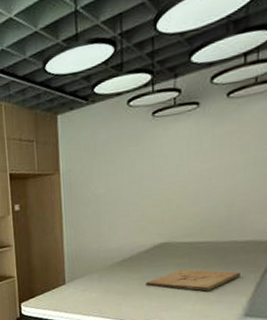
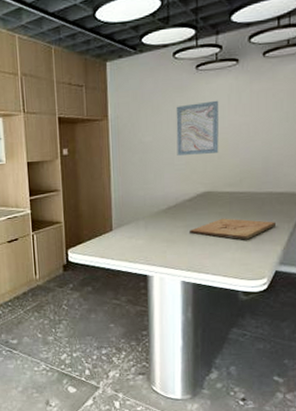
wall art: none [130,147,178,207] -> present [176,100,219,156]

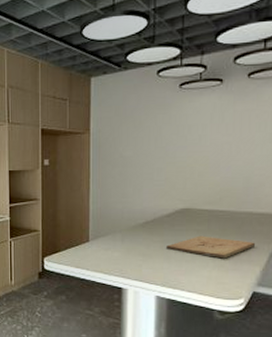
wall art: present [176,100,219,156] -> none [157,119,202,171]

